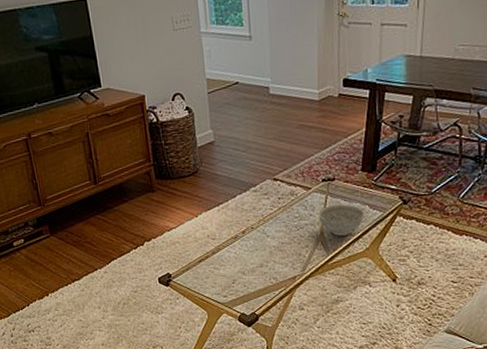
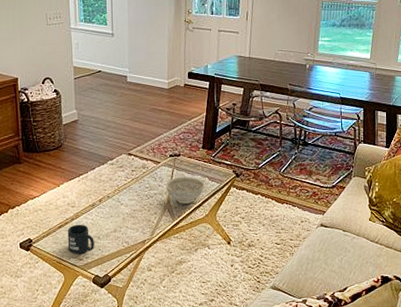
mug: none [208,258,239,291] -> present [67,224,94,255]

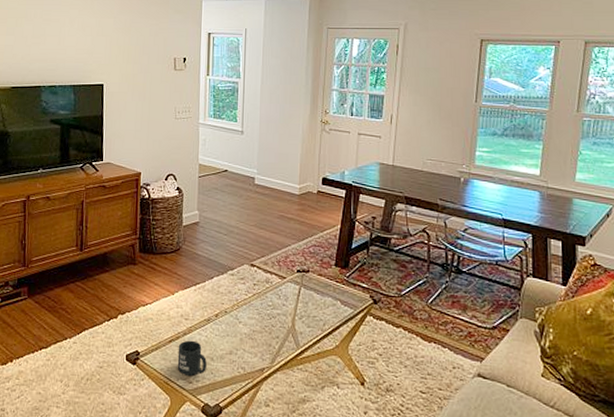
decorative bowl: present [166,176,205,204] -> none [291,297,337,330]

